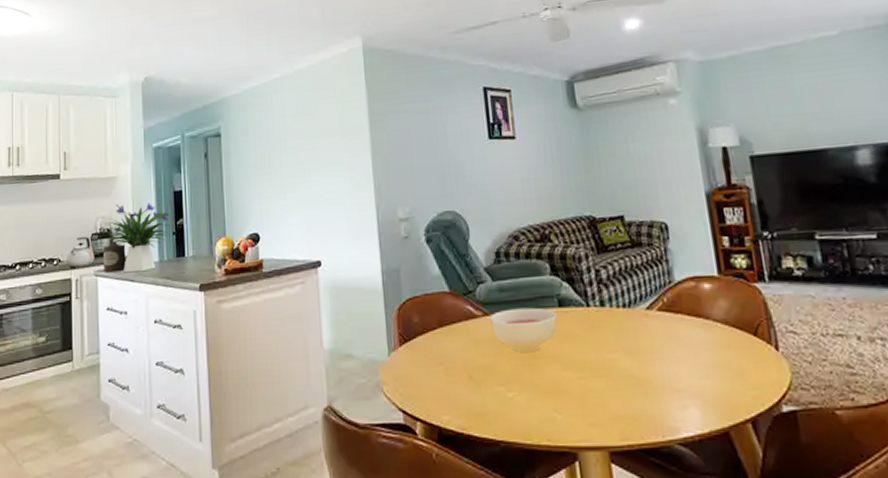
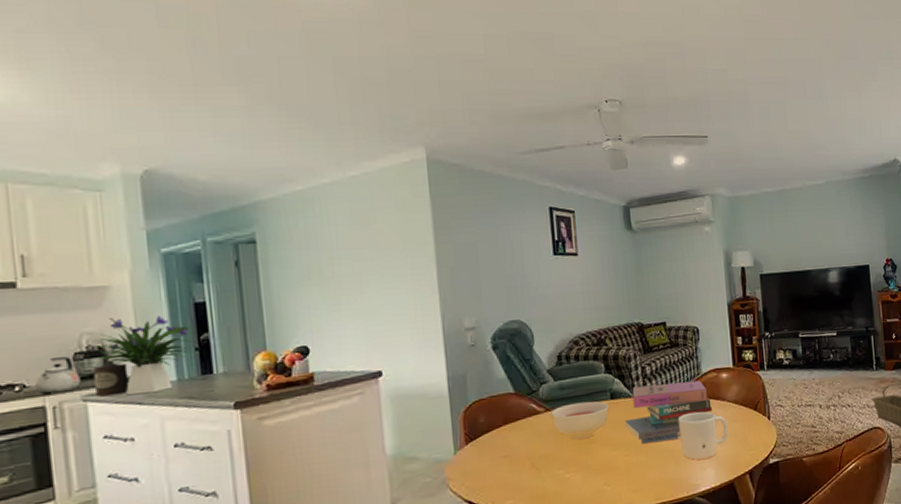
books: none [575,290,692,367] -> present [624,380,712,445]
mug: none [645,330,718,396] -> present [677,411,729,460]

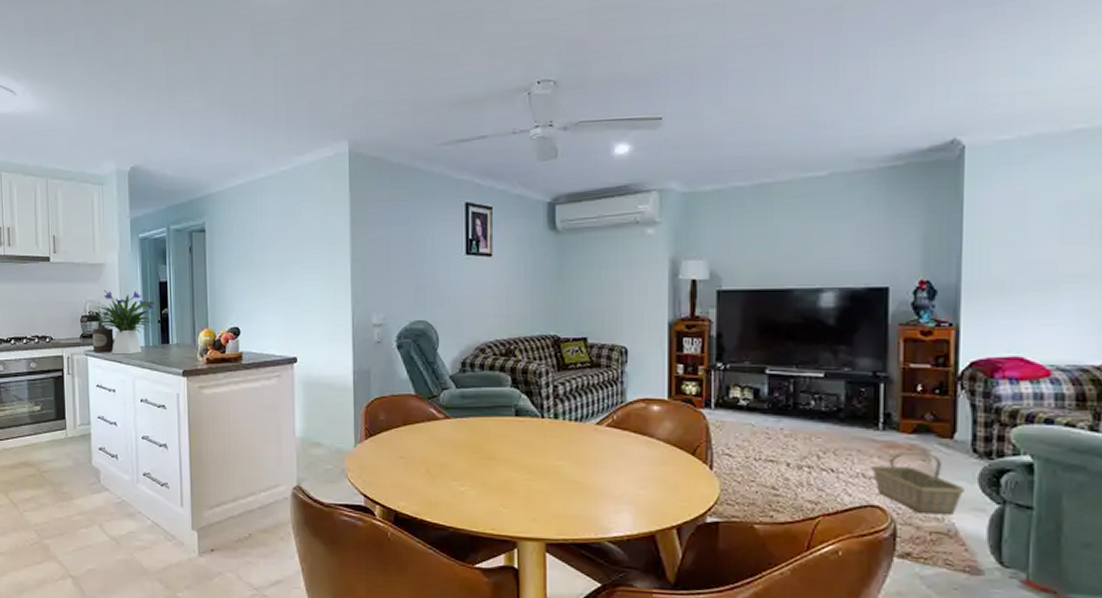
kettle: present [35,357,81,394] -> none [58,319,85,347]
bowl: present [551,401,609,440] -> none [450,414,512,454]
books: present [624,380,712,445] -> none [528,406,635,473]
mug: present [677,411,729,460] -> none [591,444,655,502]

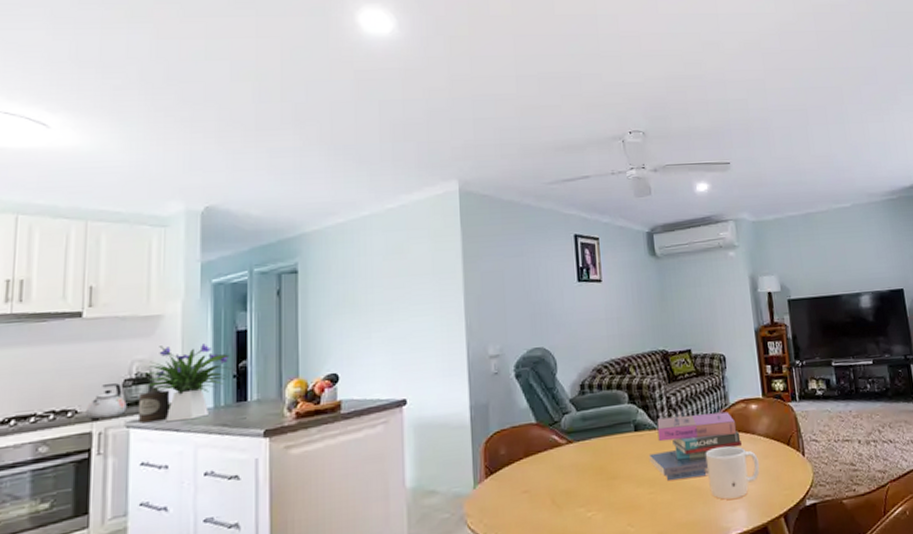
kettle: none [58,319,85,347] -> present [86,383,127,420]
books: none [528,406,635,473] -> present [648,411,742,482]
mug: none [591,444,655,502] -> present [705,446,760,500]

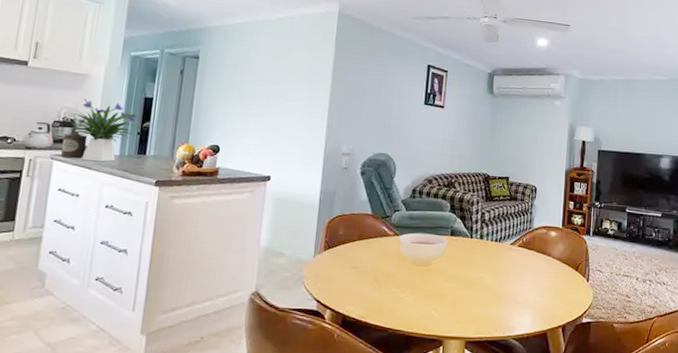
bowl: none [572,433,633,475] -> present [398,232,448,266]
books: present [648,411,742,482] -> none [458,229,538,283]
mug: present [705,446,760,500] -> none [504,261,550,306]

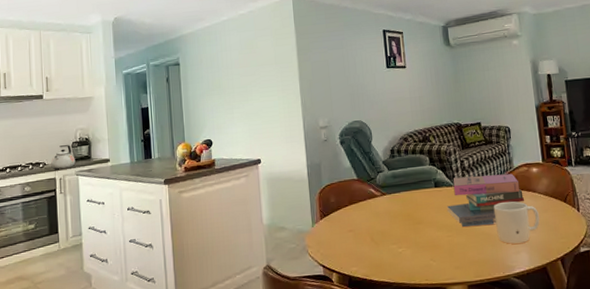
canister: present [61,131,88,159] -> none [82,148,103,173]
flower arrangement: present [69,99,137,162] -> none [84,117,140,173]
bowl: present [398,232,448,266] -> none [386,188,434,221]
books: none [458,229,538,283] -> present [446,173,524,228]
mug: none [504,261,550,306] -> present [493,201,540,245]

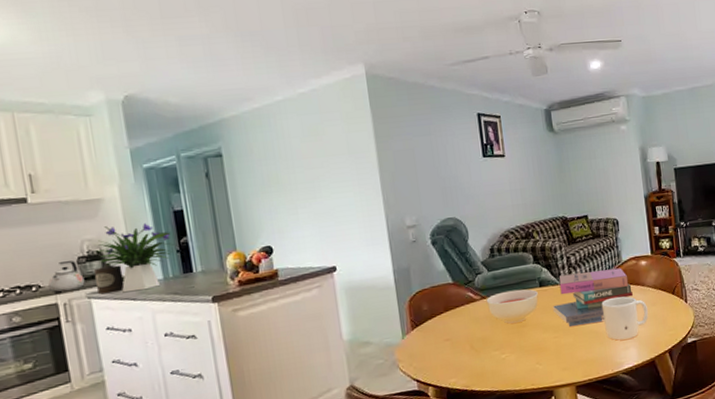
canister: none [82,148,103,173] -> present [93,263,125,295]
flower arrangement: none [84,117,140,173] -> present [94,223,174,293]
bowl: none [386,188,434,221] -> present [486,289,539,324]

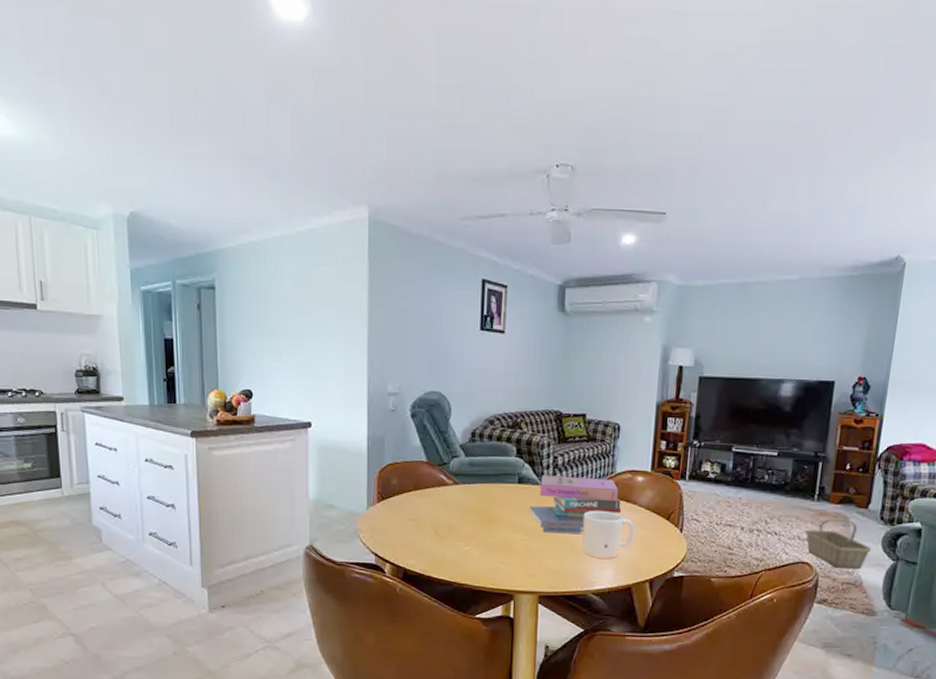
kettle: present [48,261,85,293] -> none [49,372,81,402]
canister: present [93,263,125,295] -> none [88,381,115,411]
flower arrangement: present [94,223,174,293] -> none [91,344,162,413]
bowl: present [486,289,539,324] -> none [458,481,515,517]

